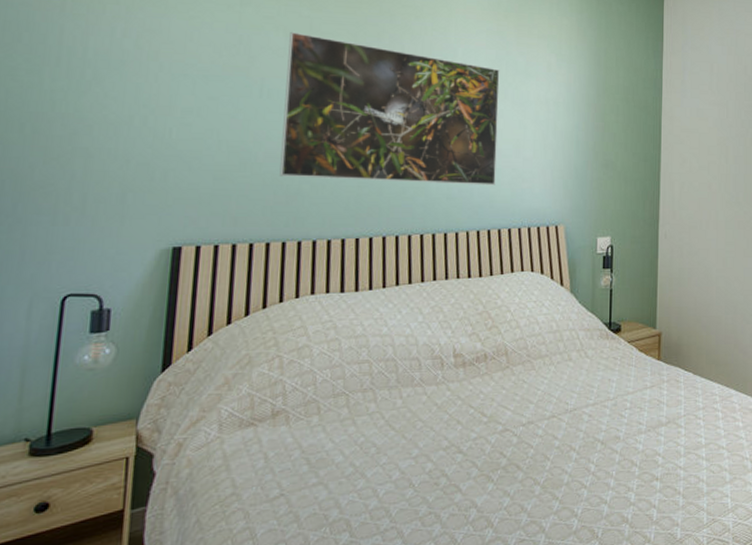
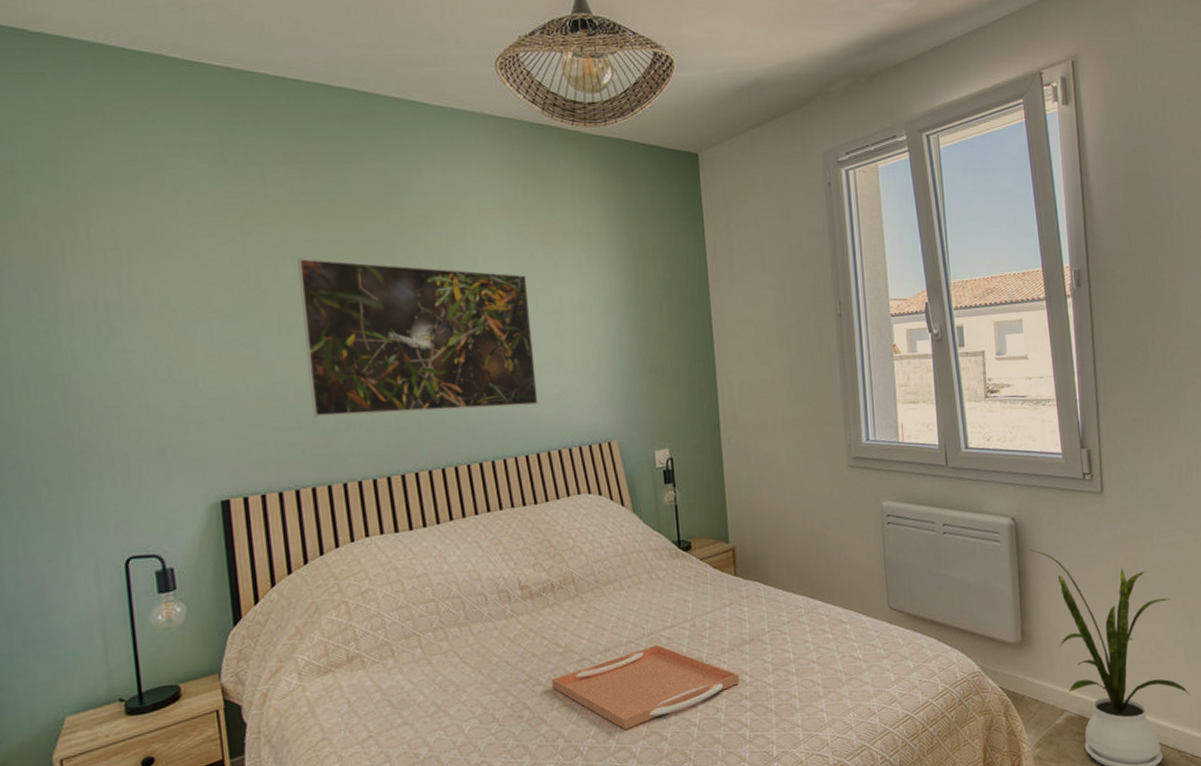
serving tray: none [472,420,652,504] -> present [551,644,740,730]

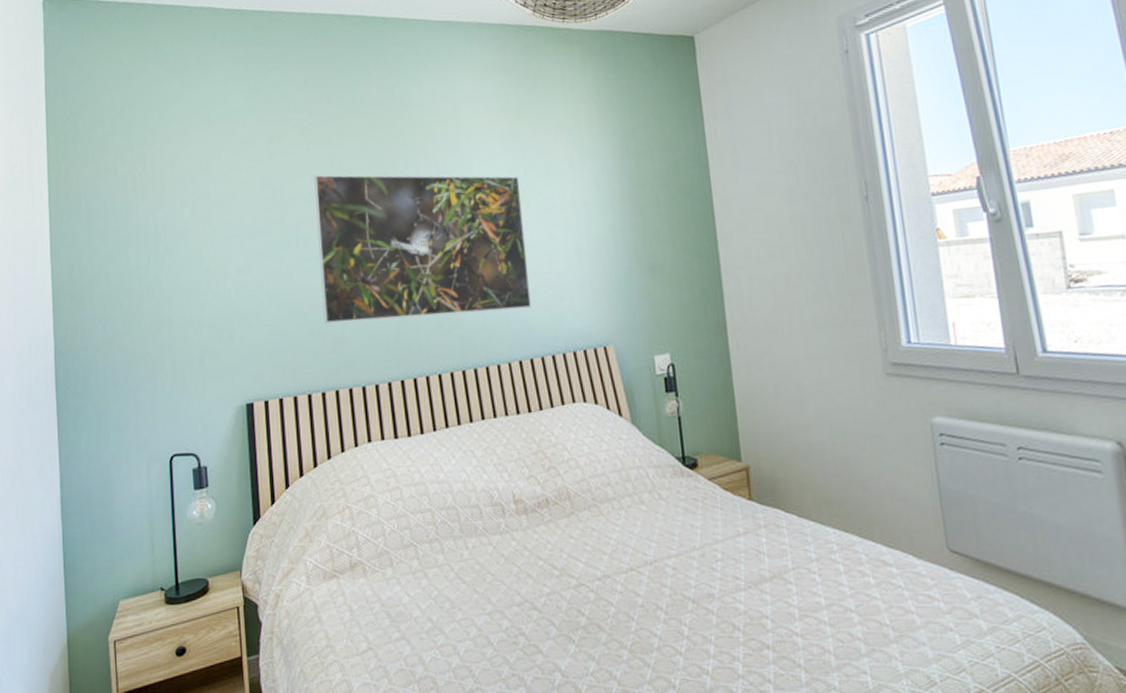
serving tray: present [551,644,740,730] -> none [547,574,759,671]

